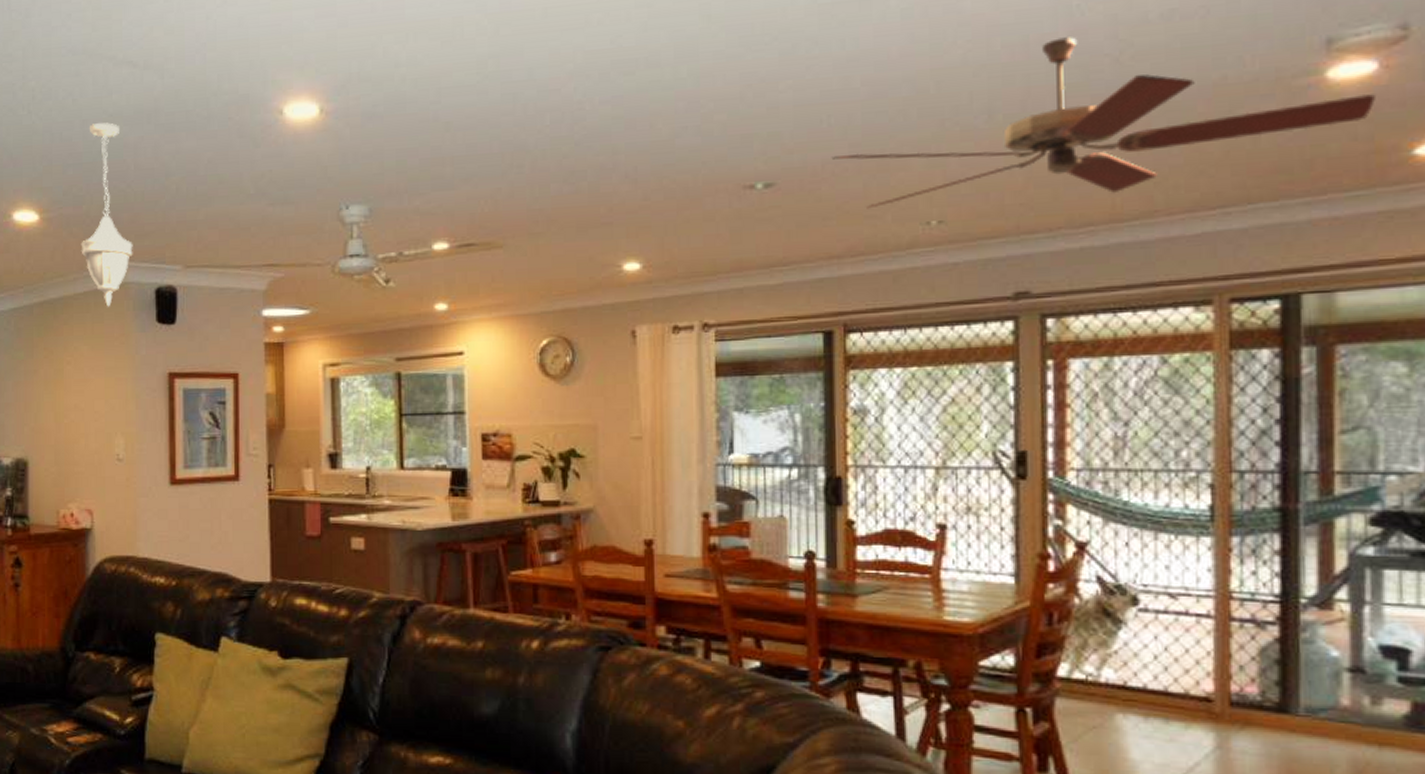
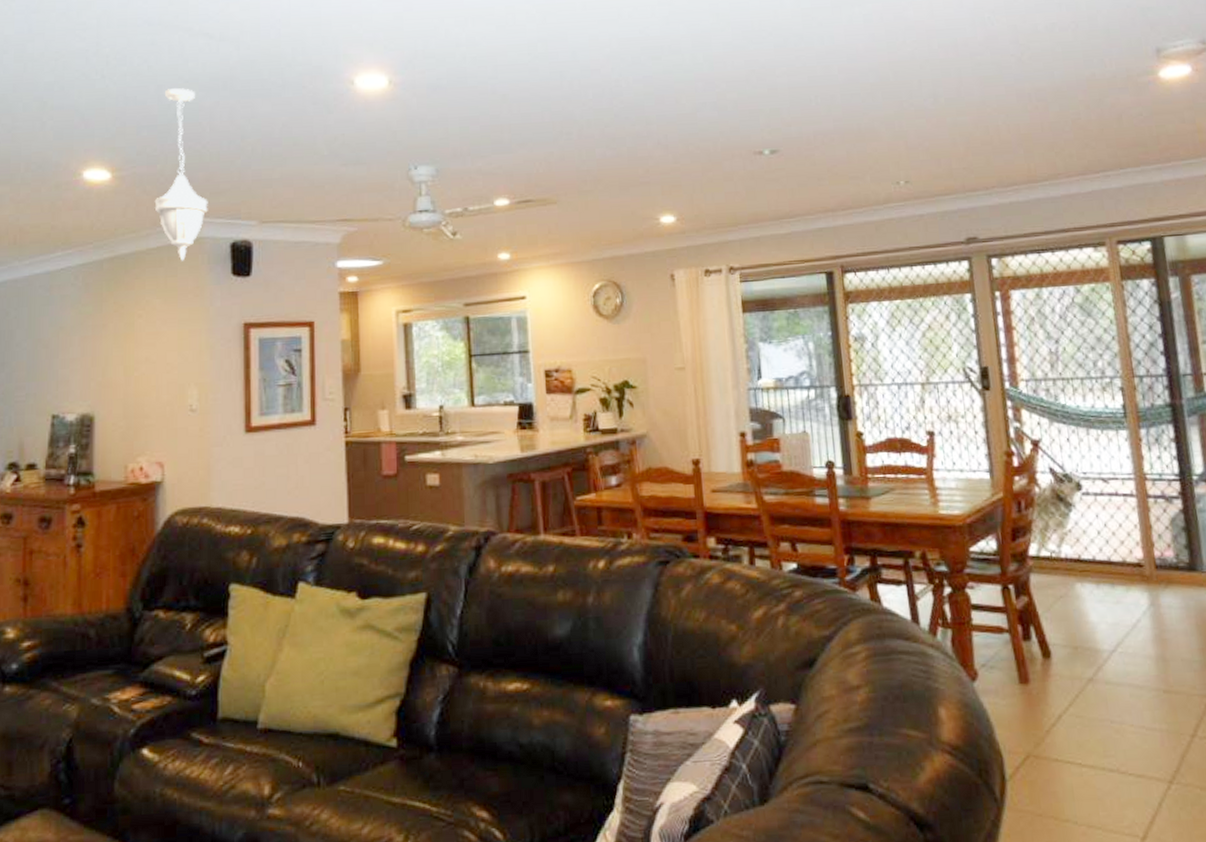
ceiling fan: present [831,37,1375,209] -> none [820,41,1193,172]

